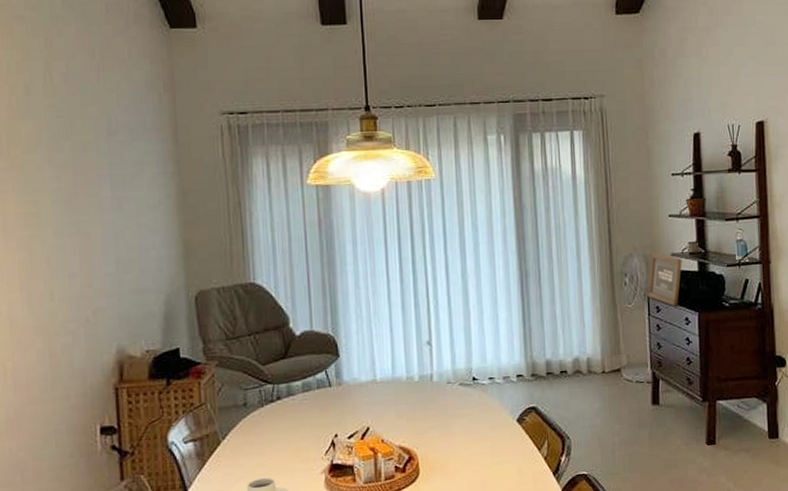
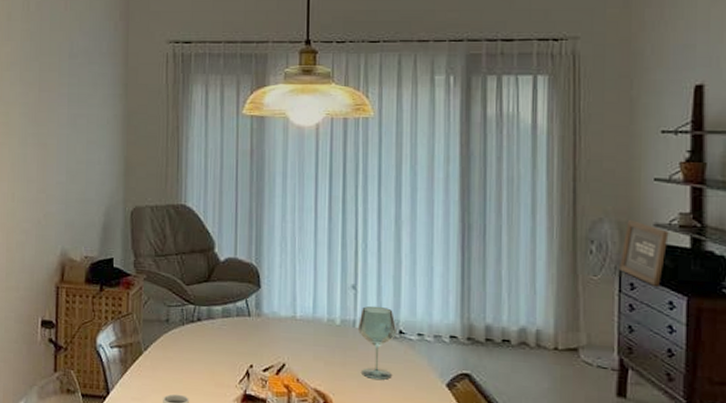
wine glass: none [435,357,471,427] -> present [358,305,397,380]

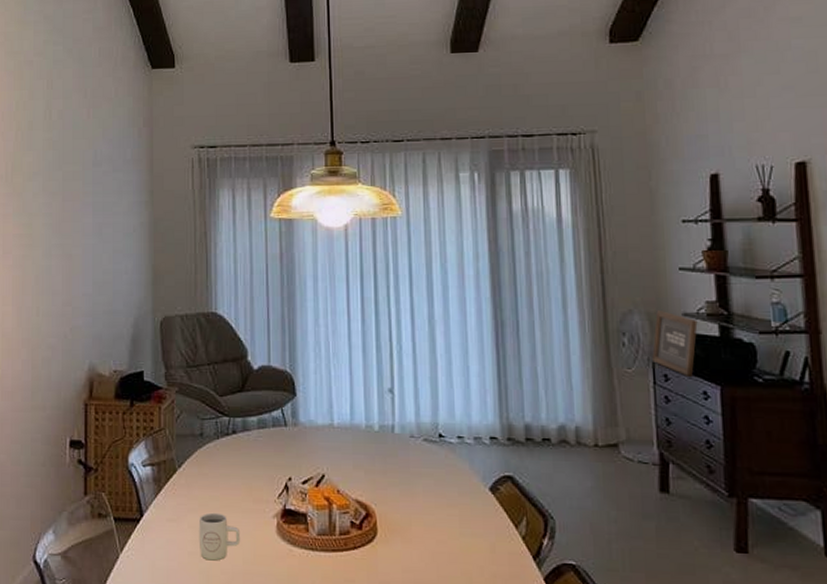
wine glass: present [358,305,397,380] -> none [397,409,437,486]

